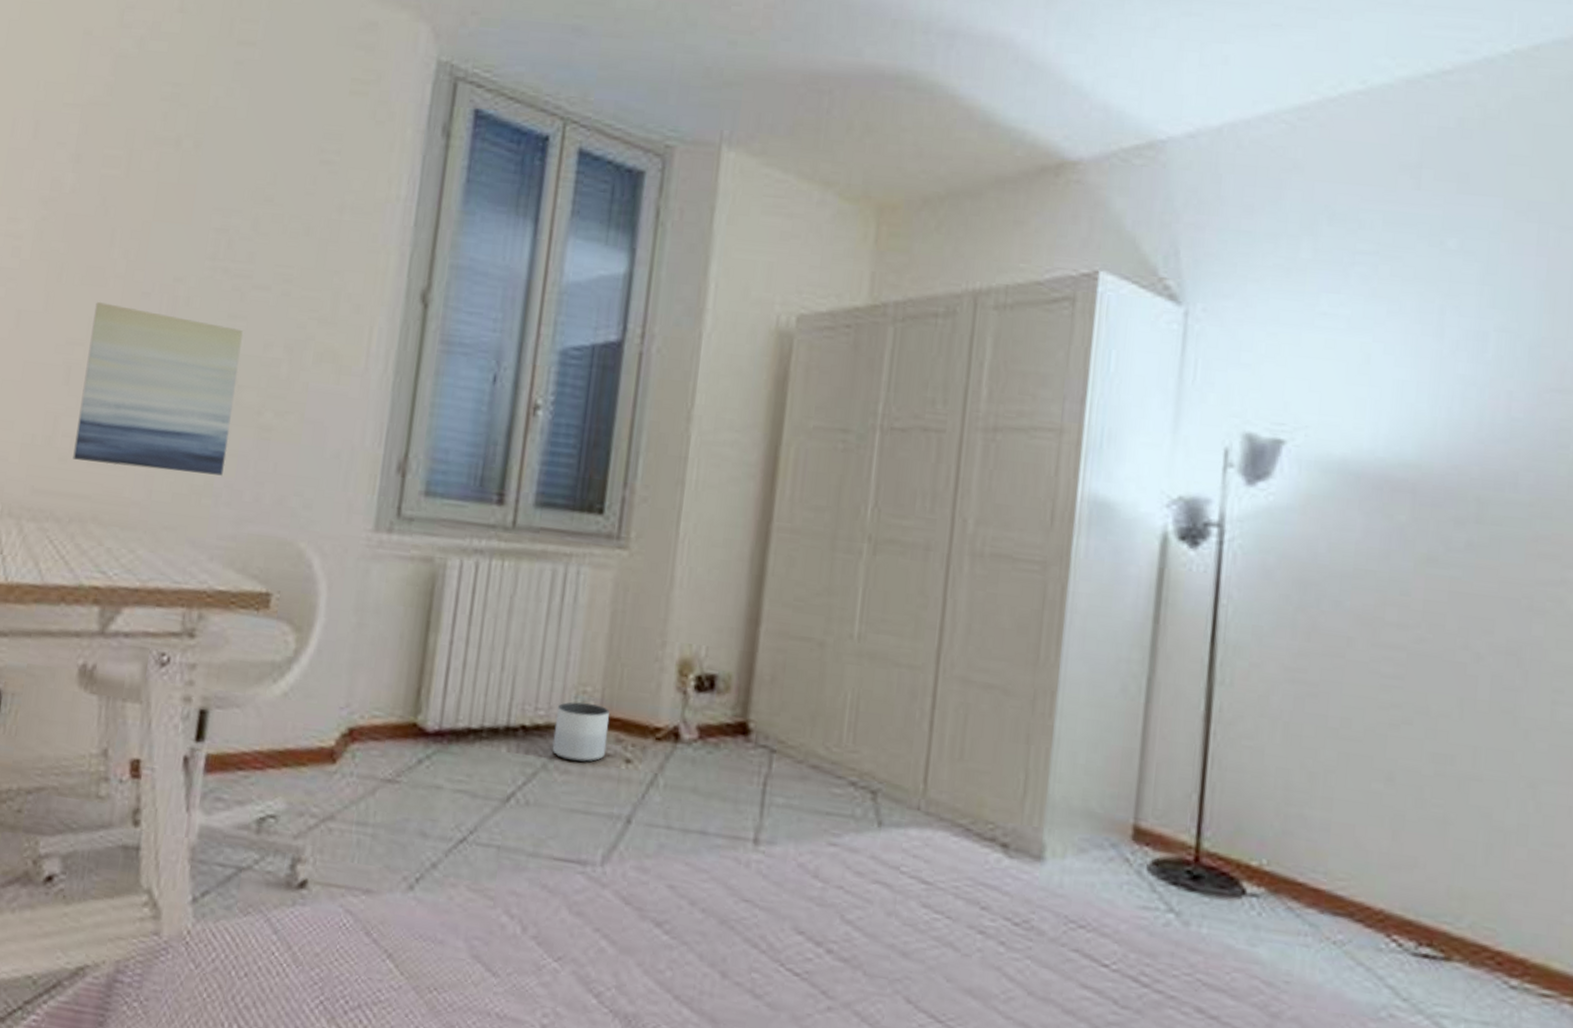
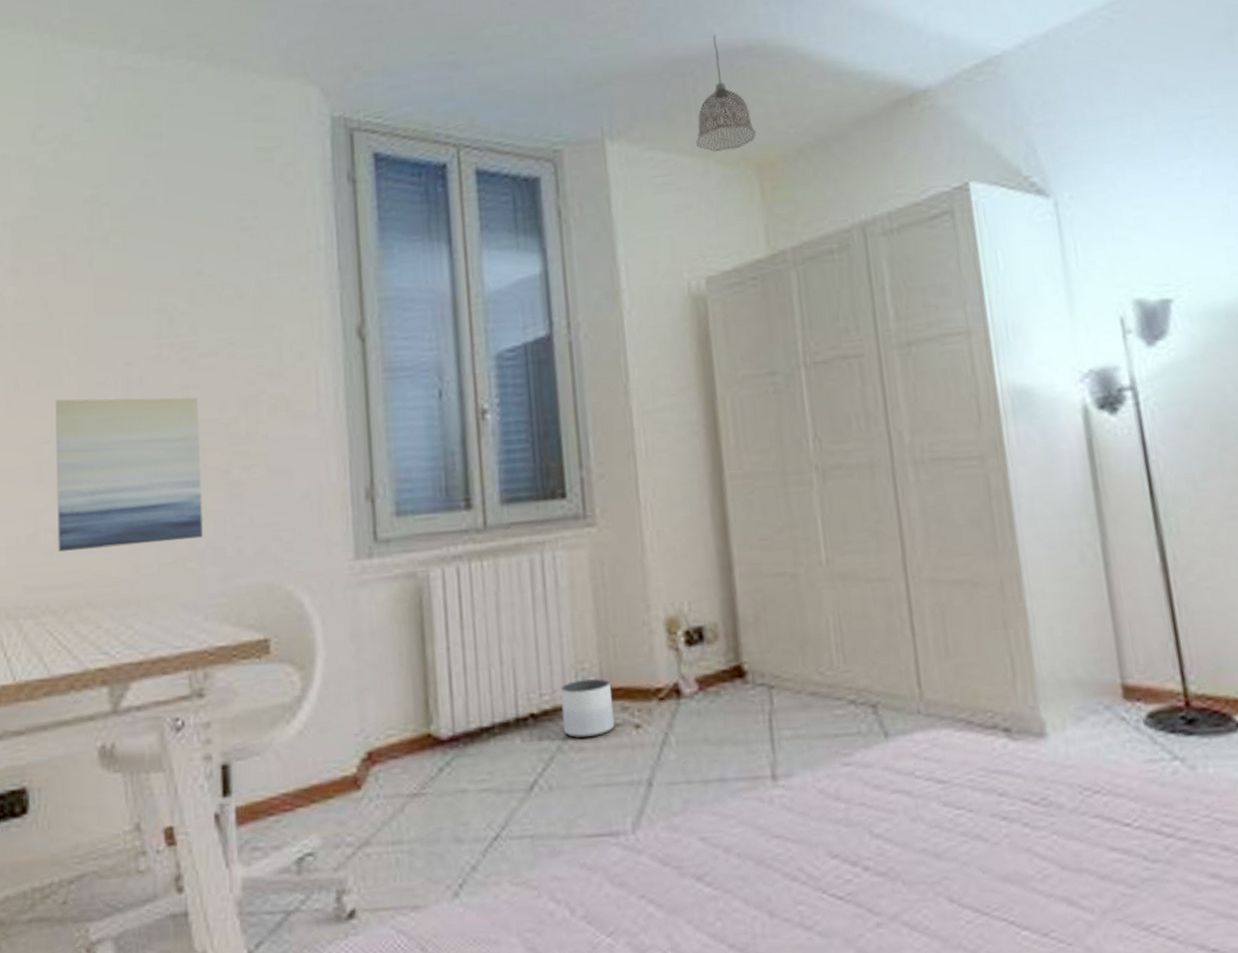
pendant lamp: none [817,54,885,184] -> present [695,34,757,152]

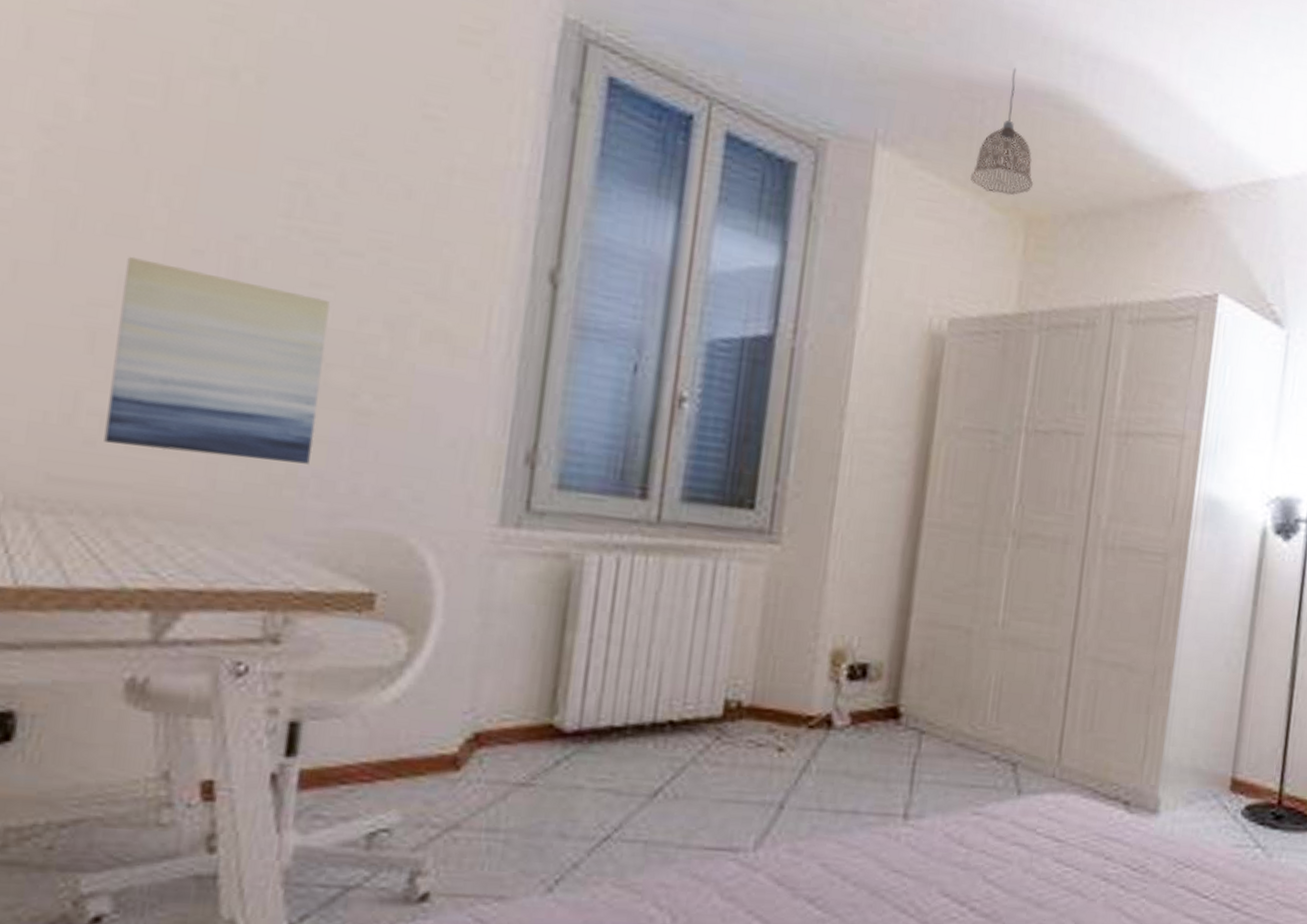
planter: present [560,679,615,739] -> none [701,695,762,754]

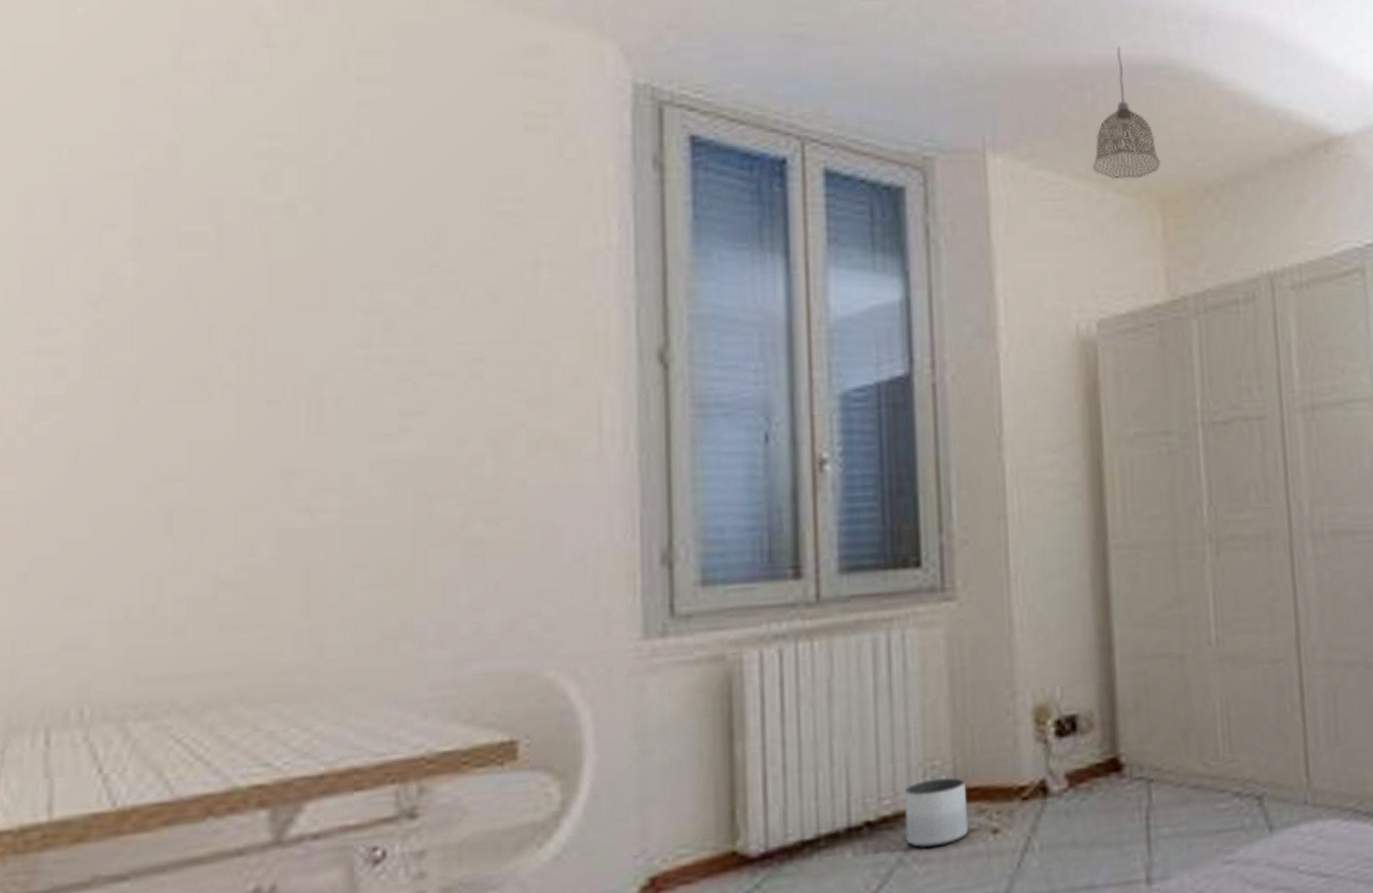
wall art: present [104,256,331,464] -> none [195,420,426,628]
planter: none [701,695,762,754] -> present [904,777,969,848]

